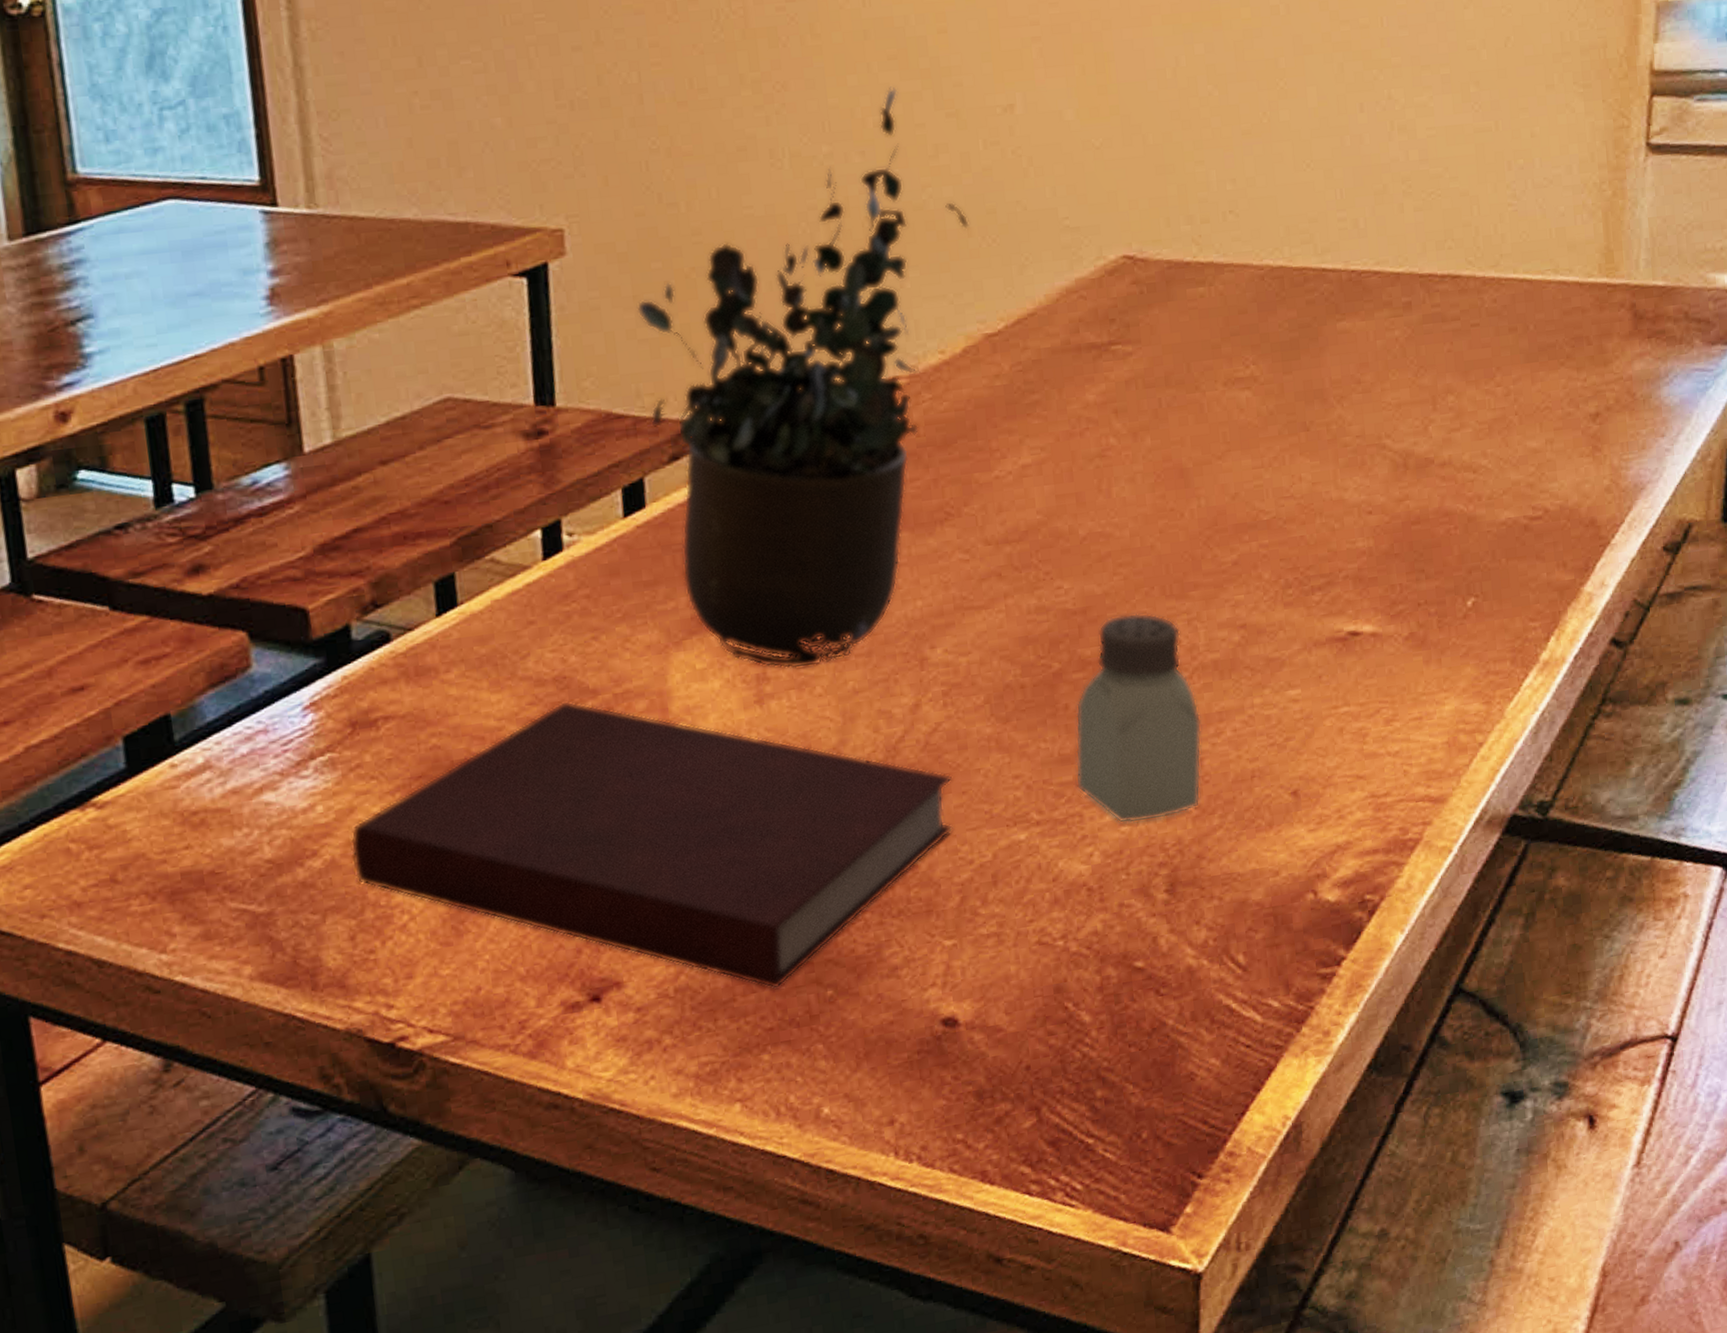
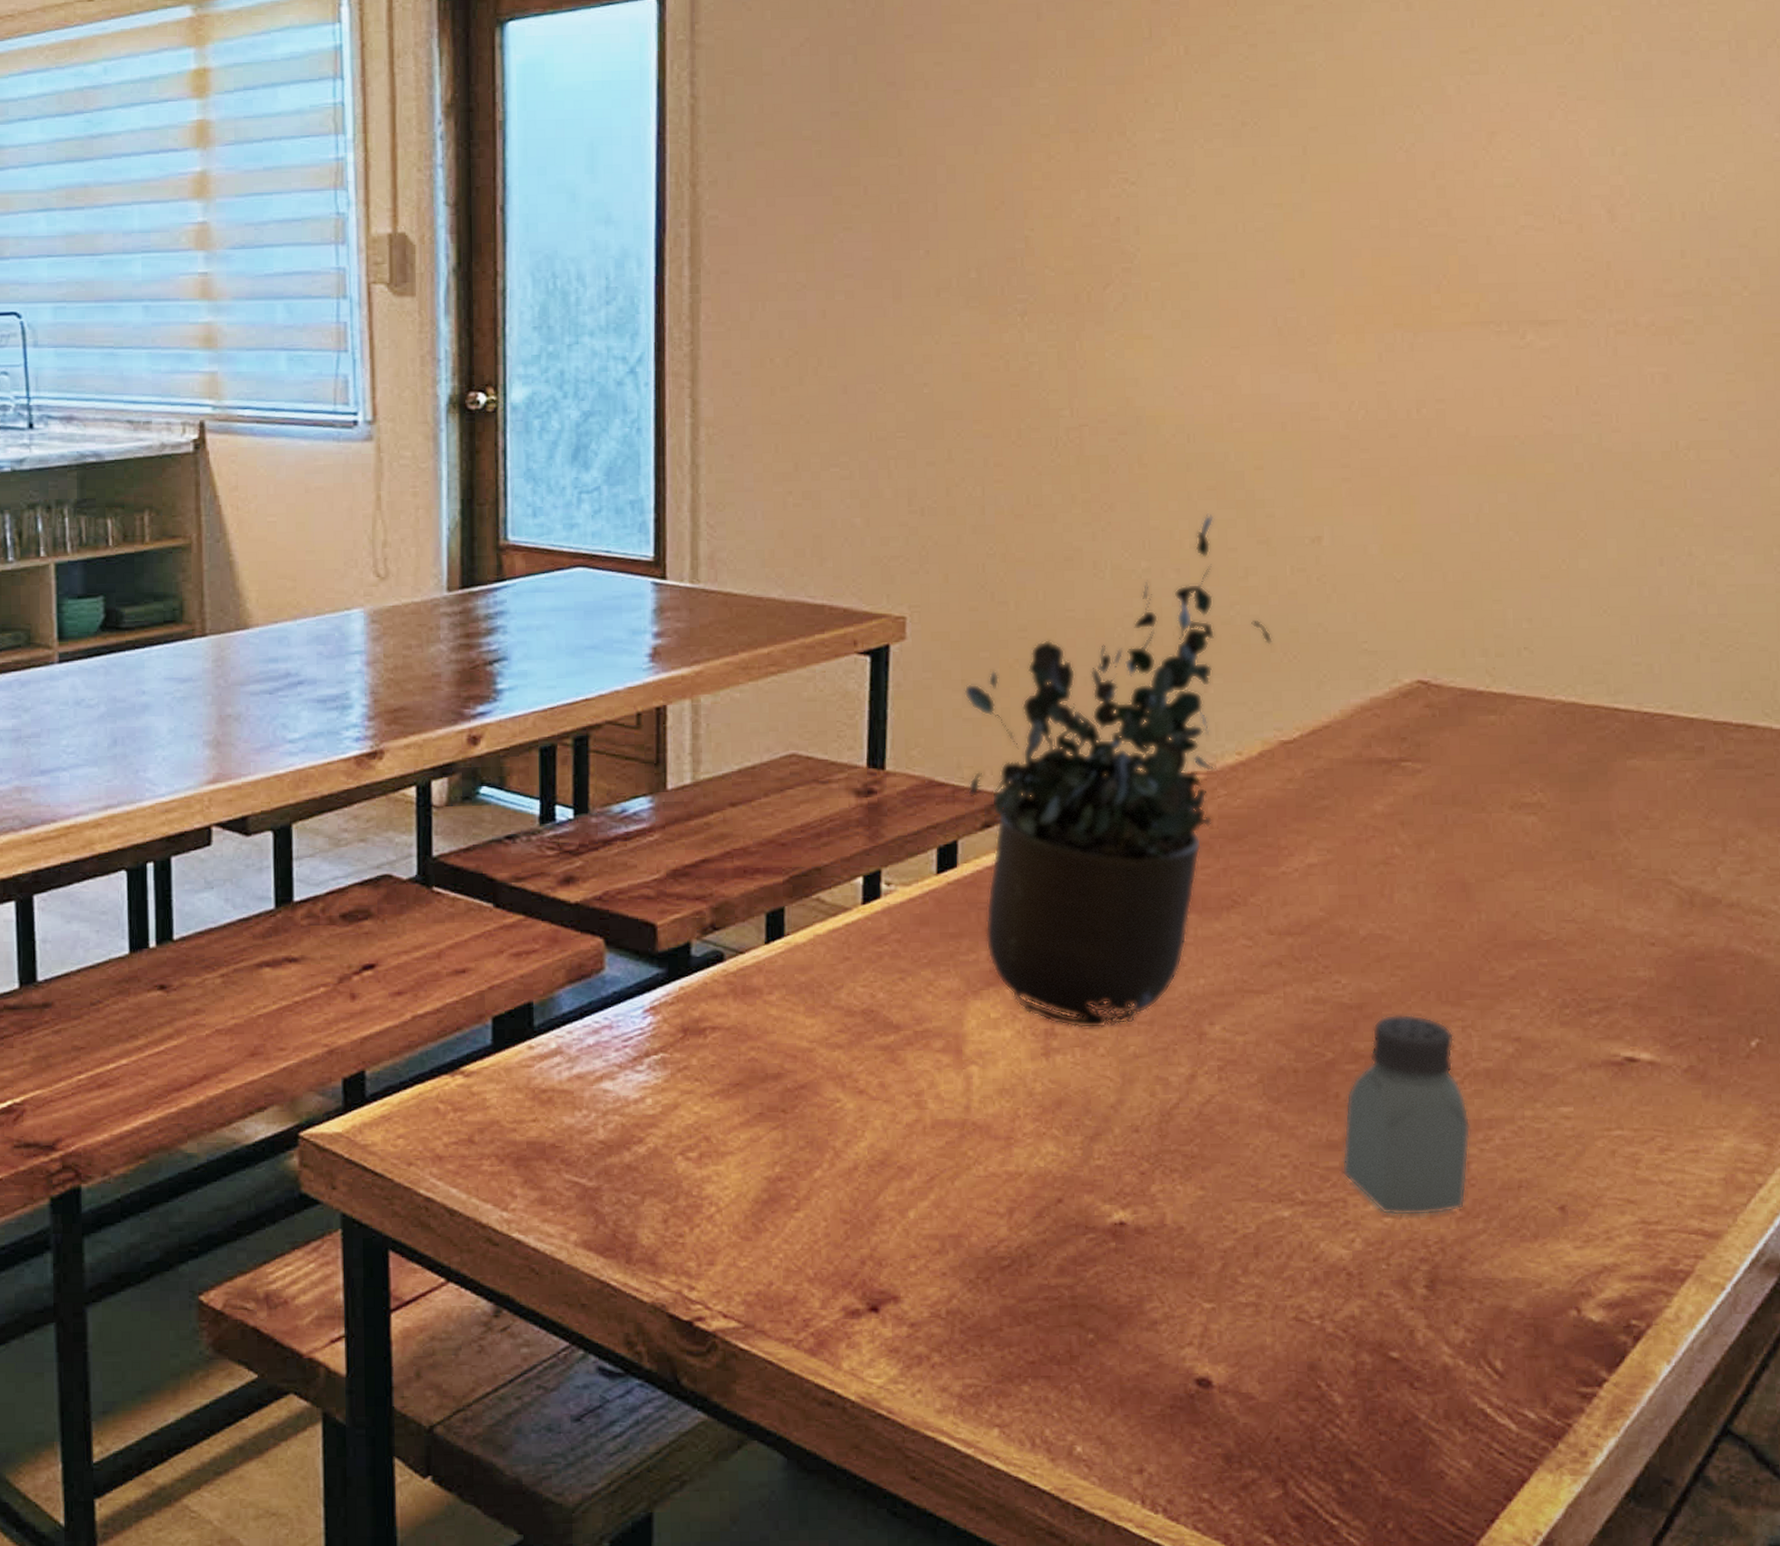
notebook: present [350,700,953,989] -> none [672,1032,1223,1325]

